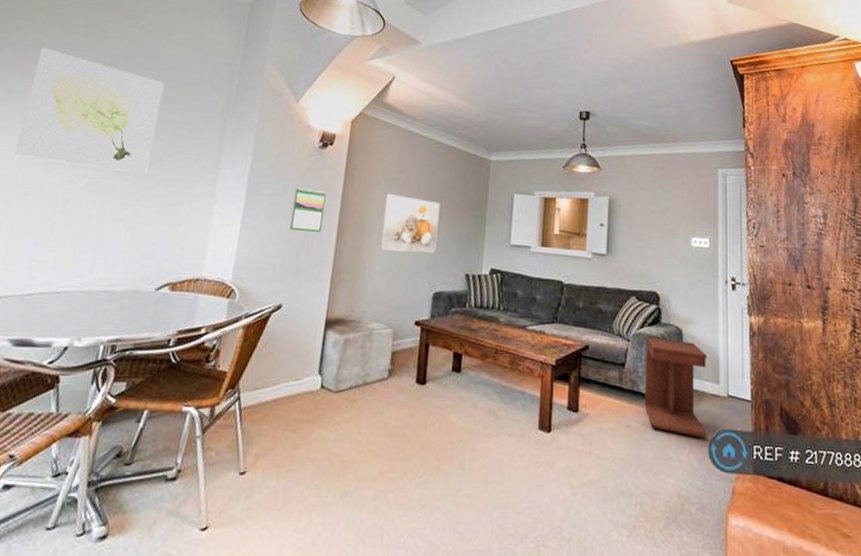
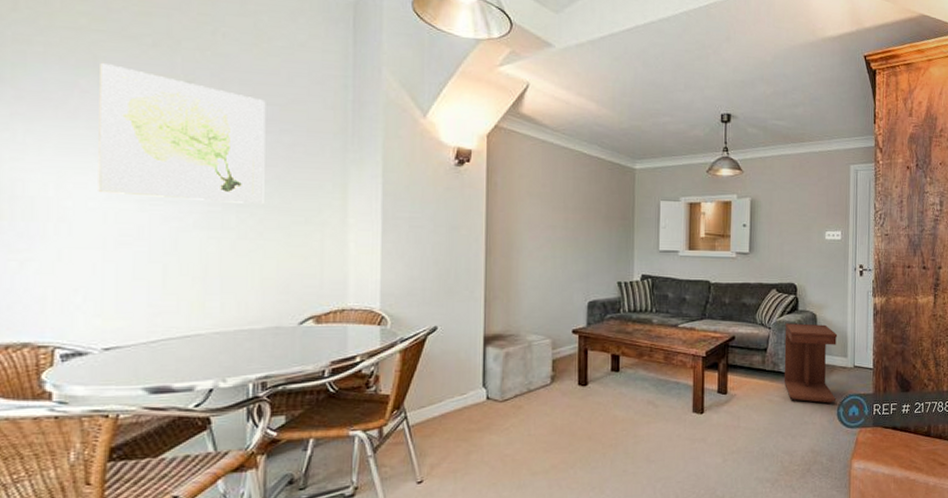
calendar: present [289,187,326,232] -> none [434,209,469,253]
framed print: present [380,193,440,253] -> none [531,208,588,265]

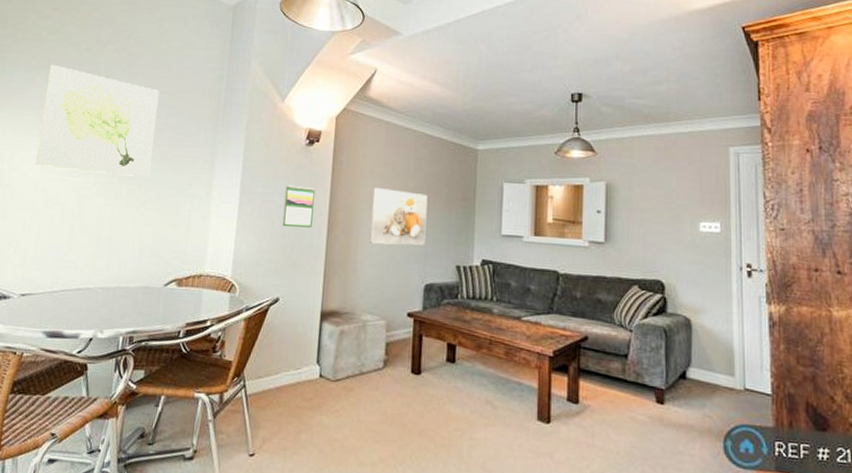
calendar: none [434,209,469,253] -> present [282,185,315,228]
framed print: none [531,208,588,265] -> present [369,187,428,245]
side table: present [784,323,838,403] -> none [650,327,721,433]

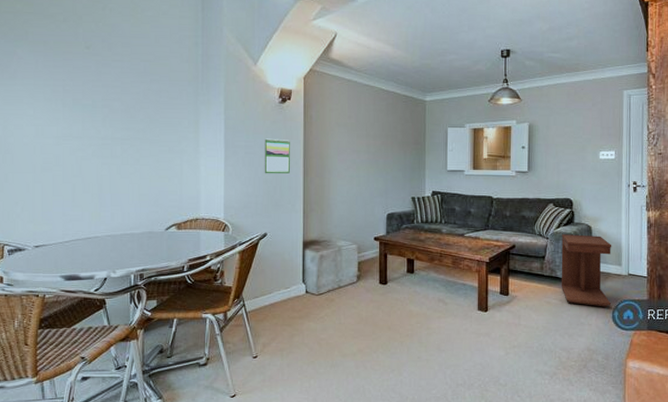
wall art: present [35,64,160,178] -> none [30,36,140,139]
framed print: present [369,187,428,245] -> none [340,136,386,184]
side table: none [650,327,721,433] -> present [561,234,612,307]

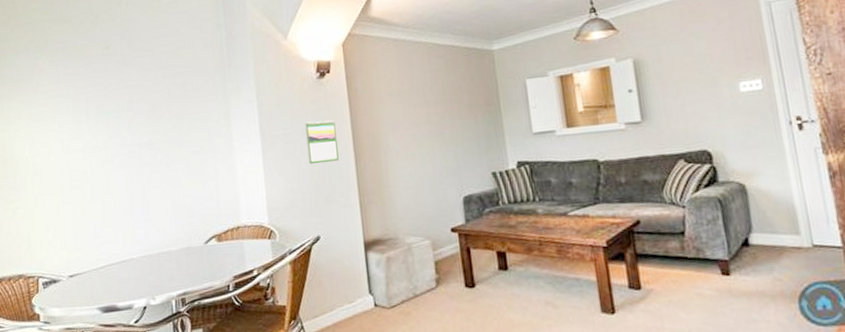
side table: present [561,234,612,307] -> none [703,196,794,295]

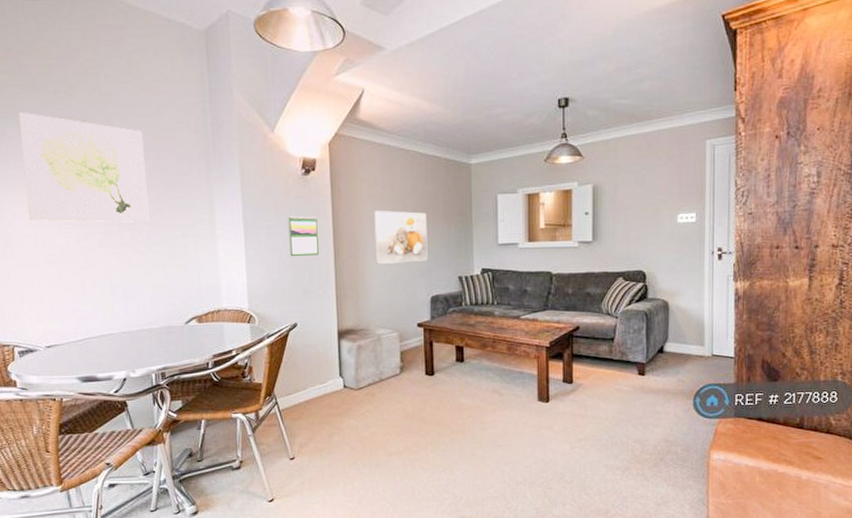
wall art: none [49,44,168,148] -> present [19,111,149,223]
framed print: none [393,105,456,165] -> present [374,210,428,264]

